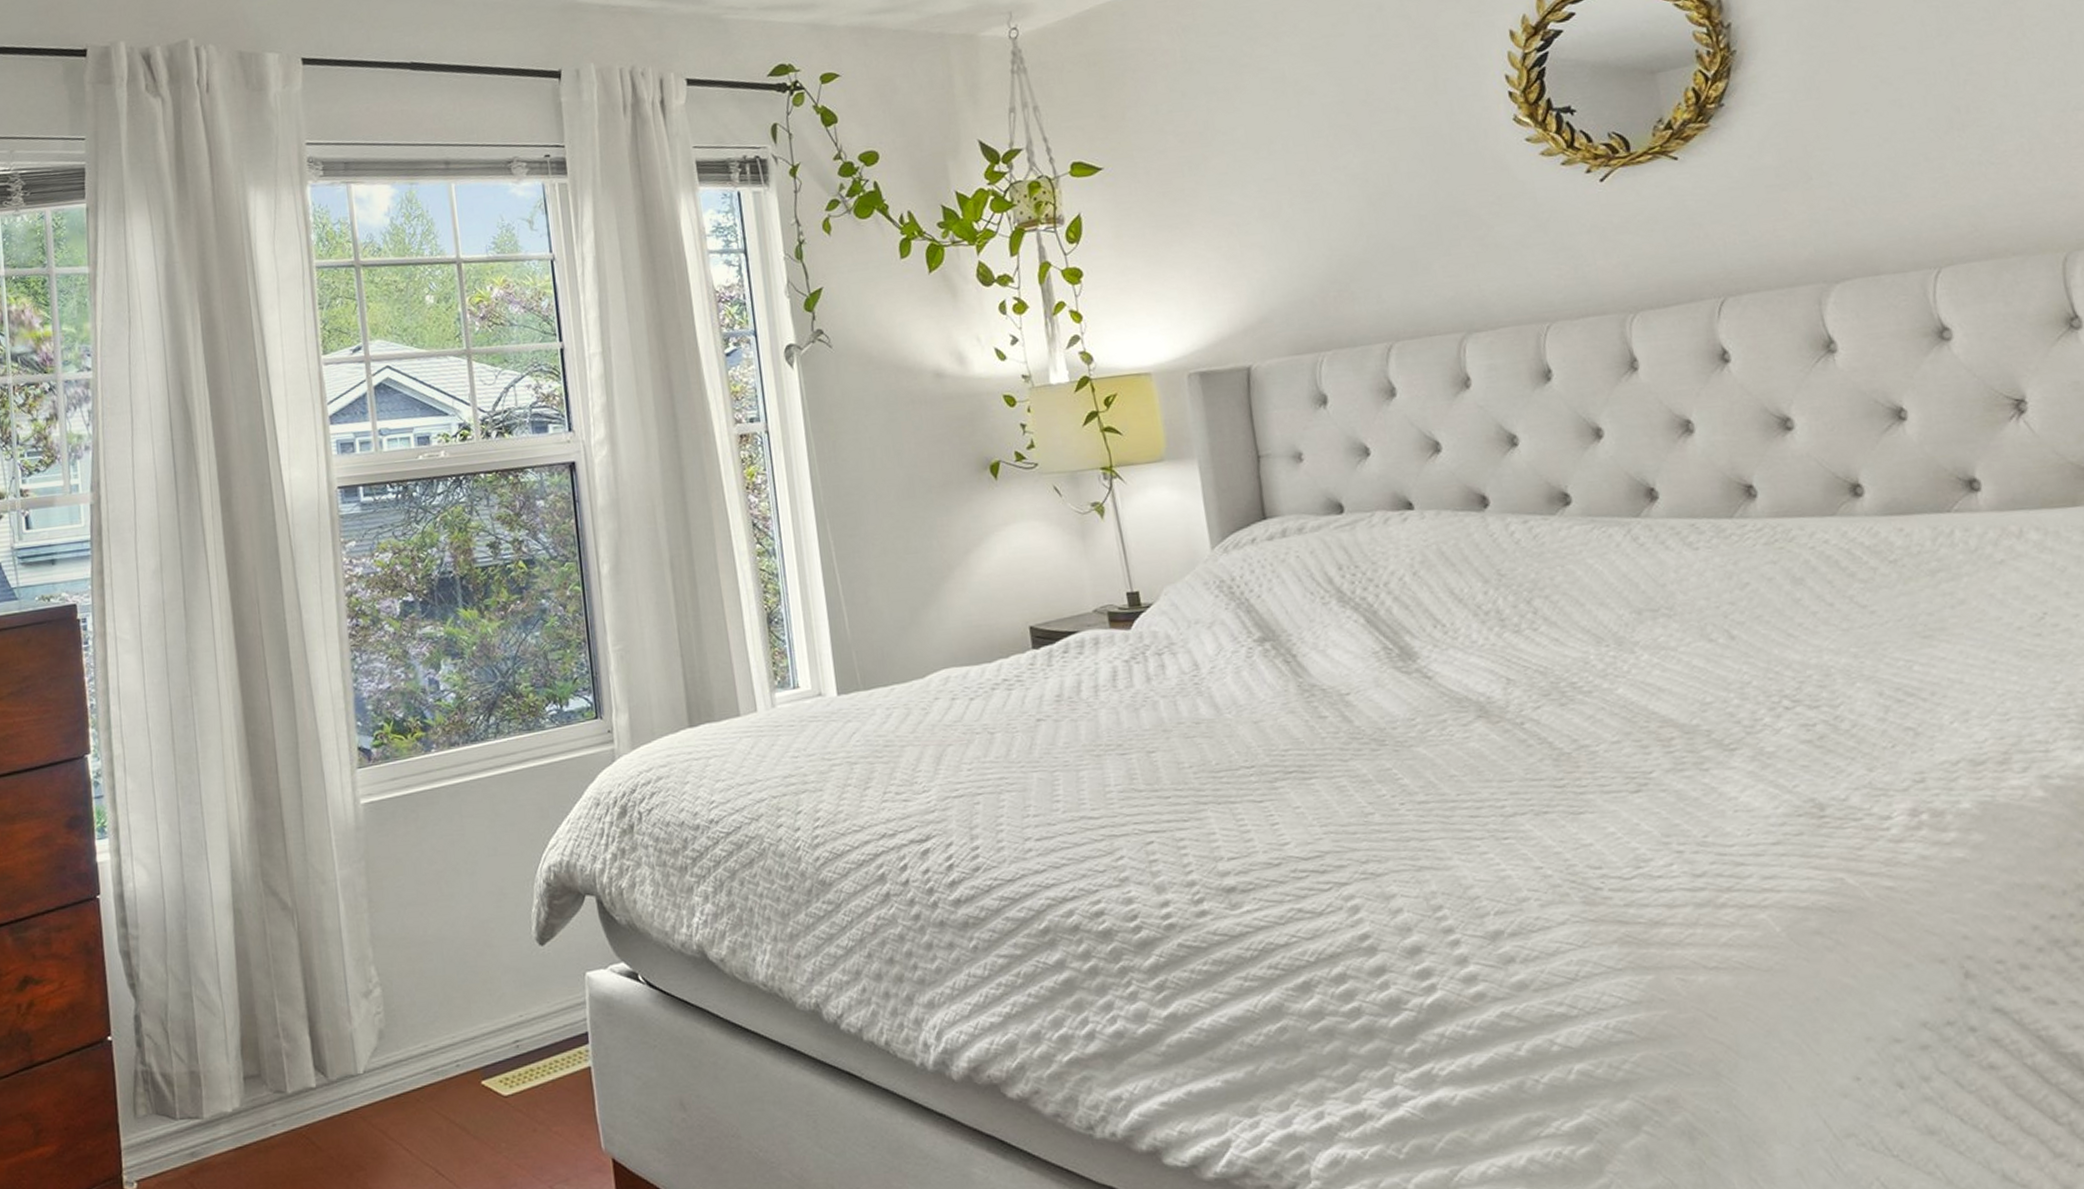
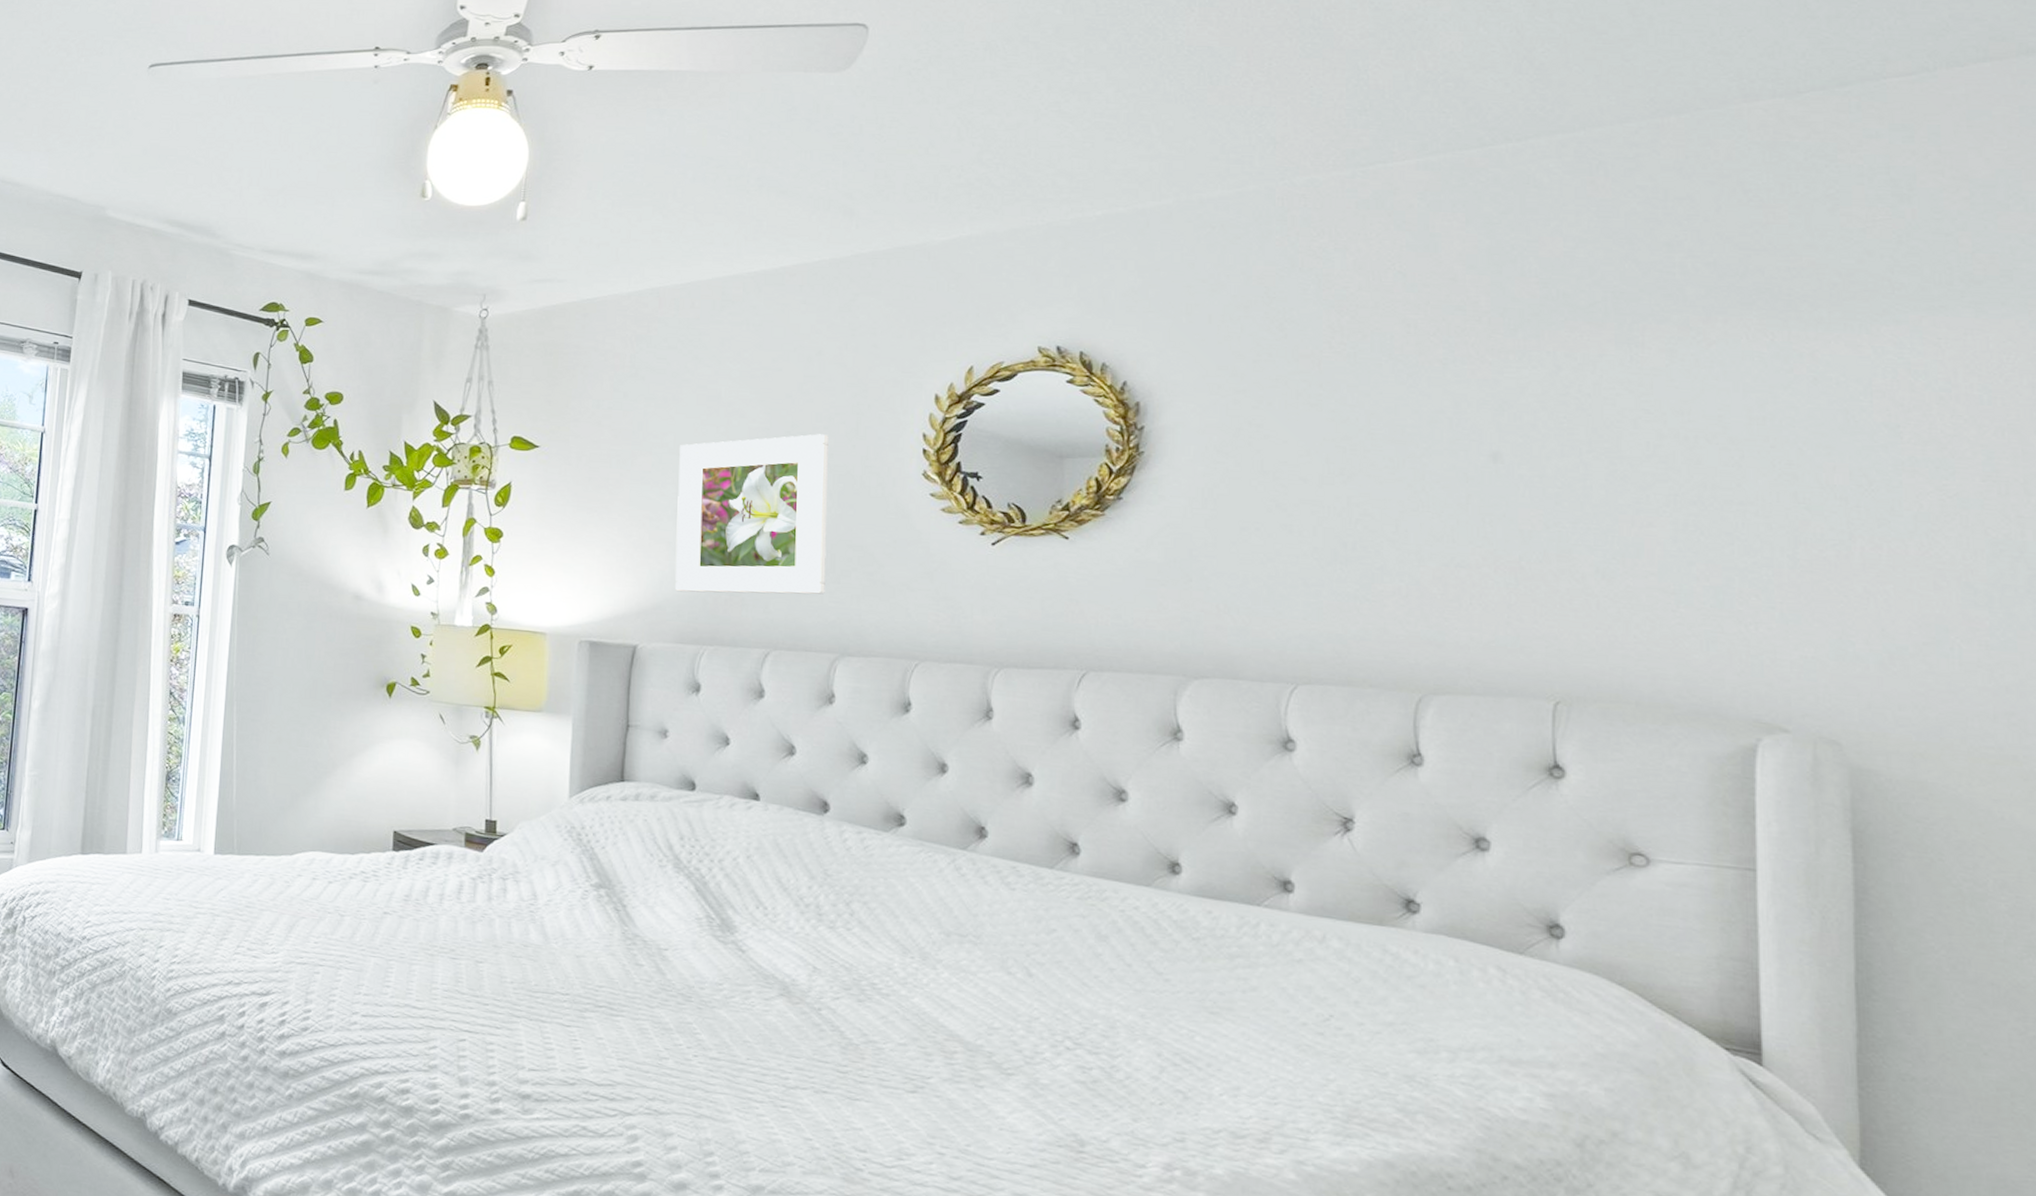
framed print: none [1253,96,1438,299] -> present [675,434,829,595]

